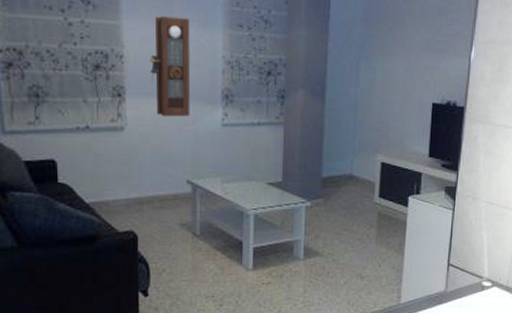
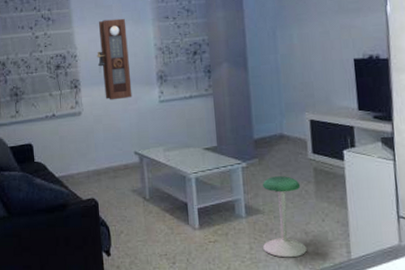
stool: none [316,218,363,302] -> present [262,176,307,258]

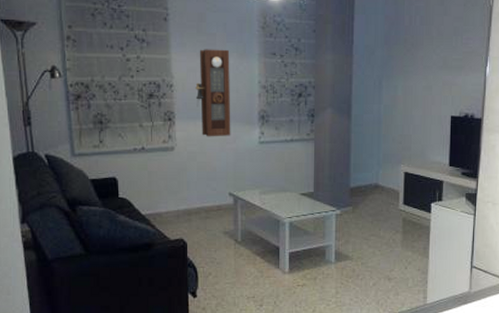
stool: present [262,176,307,258] -> none [347,225,389,302]

